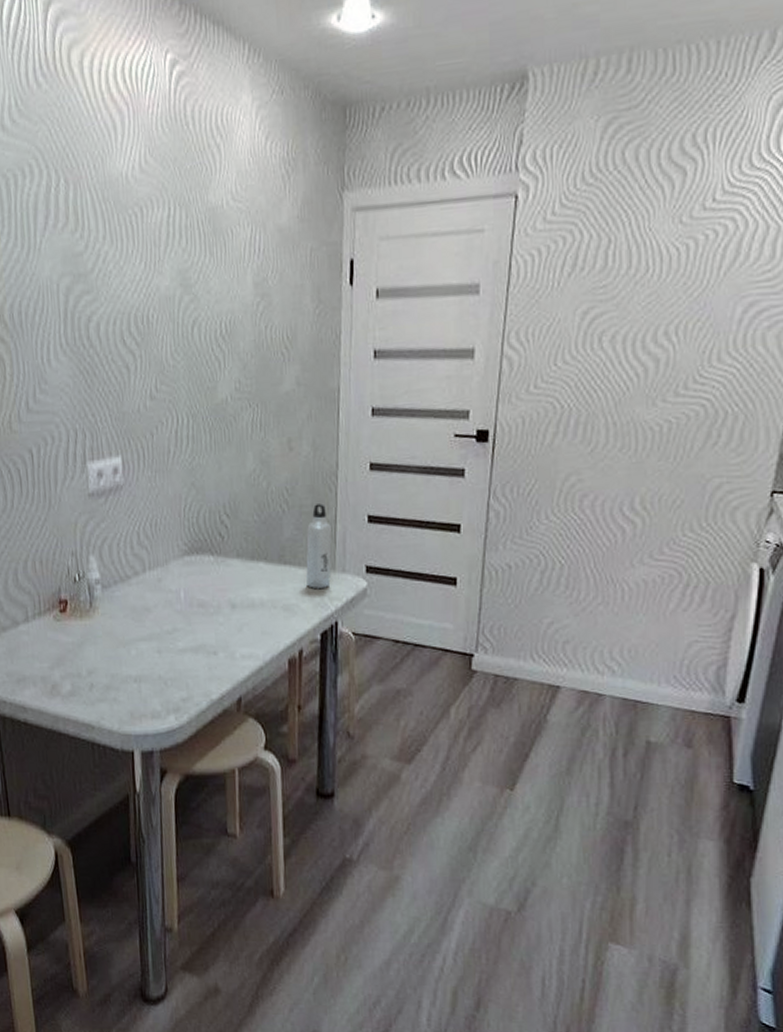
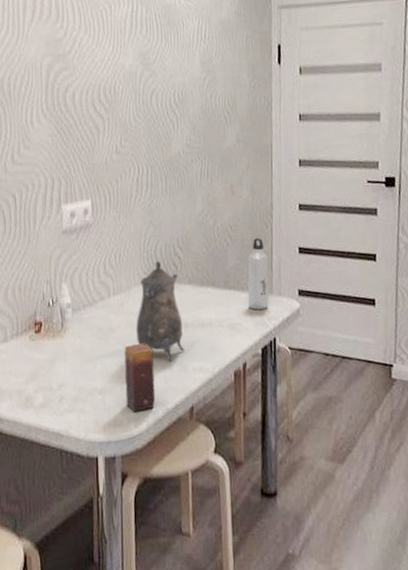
candle: none [162,626,198,703] -> present [124,343,156,412]
teapot: none [175,529,232,647] -> present [136,260,185,362]

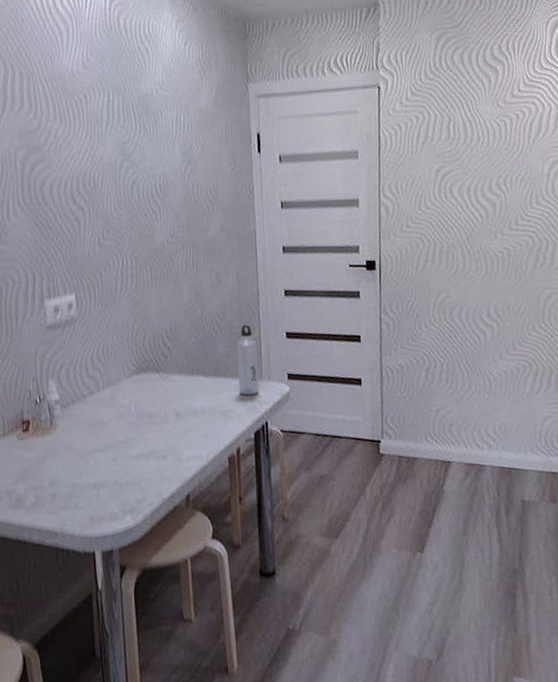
candle: present [124,343,156,412] -> none [116,436,151,504]
teapot: present [136,260,185,362] -> none [127,351,178,452]

